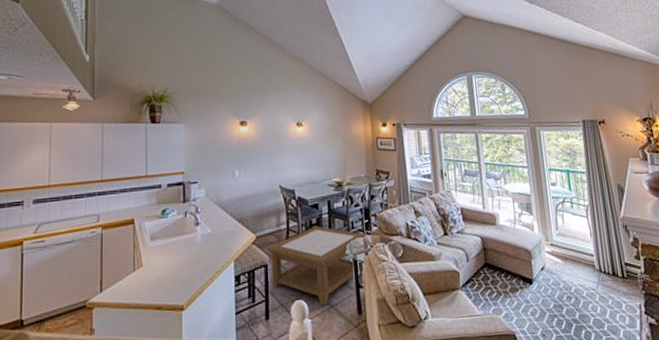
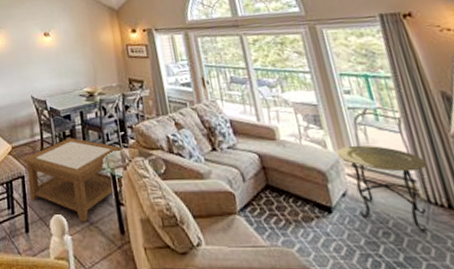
side table: none [540,227,602,296] -> present [336,145,428,234]

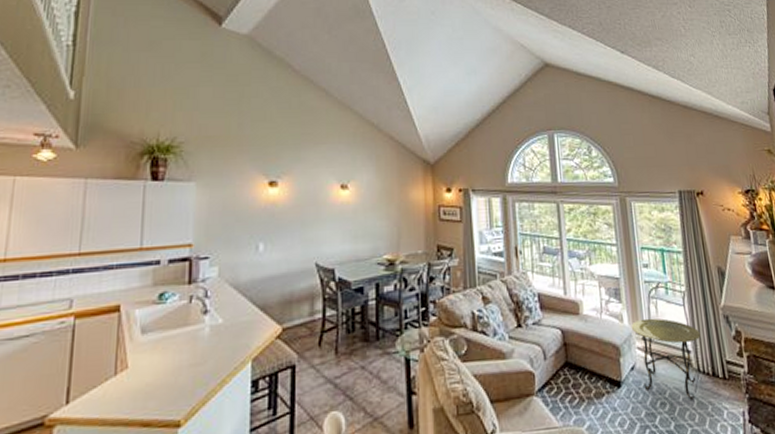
coffee table: present [23,137,125,223] -> none [295,315,423,419]

